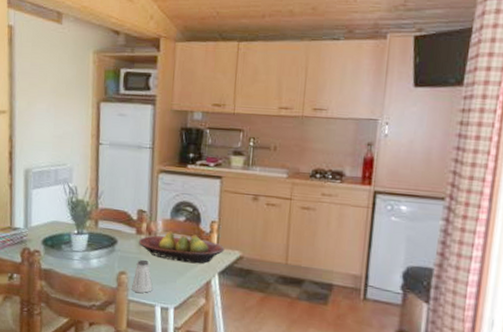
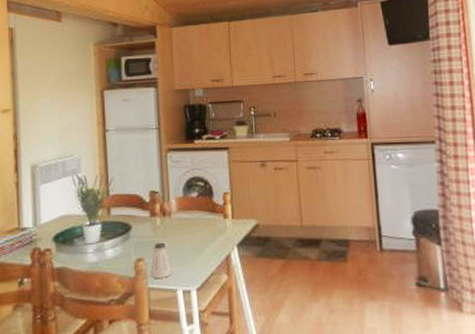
fruit bowl: present [138,231,225,264] -> none [153,208,240,239]

